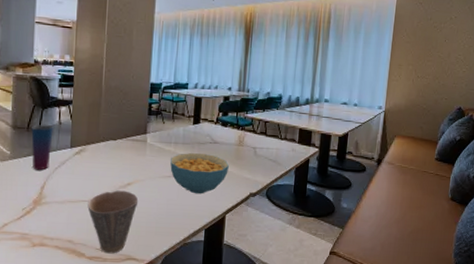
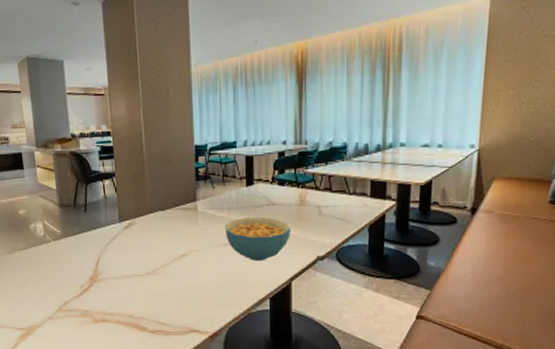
cup: present [31,125,53,170] -> none [78,201,101,247]
cup: present [87,190,139,254] -> none [143,262,196,327]

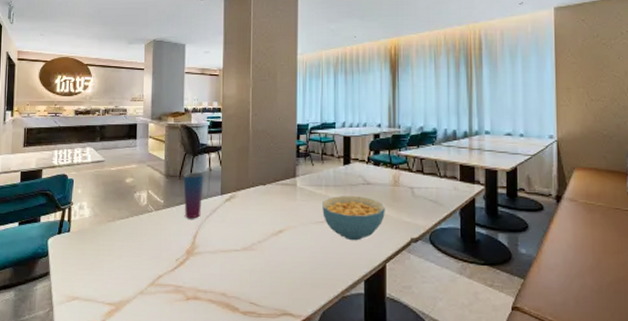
cup: none [78,201,101,247] -> present [183,172,204,219]

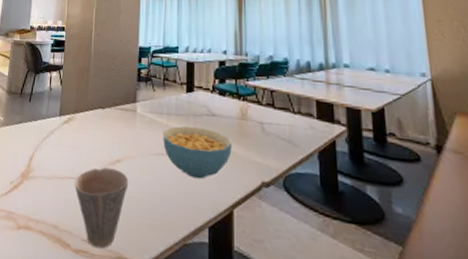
cup: present [183,172,204,219] -> none [23,90,44,140]
cup: none [240,238,292,309] -> present [74,167,129,249]

